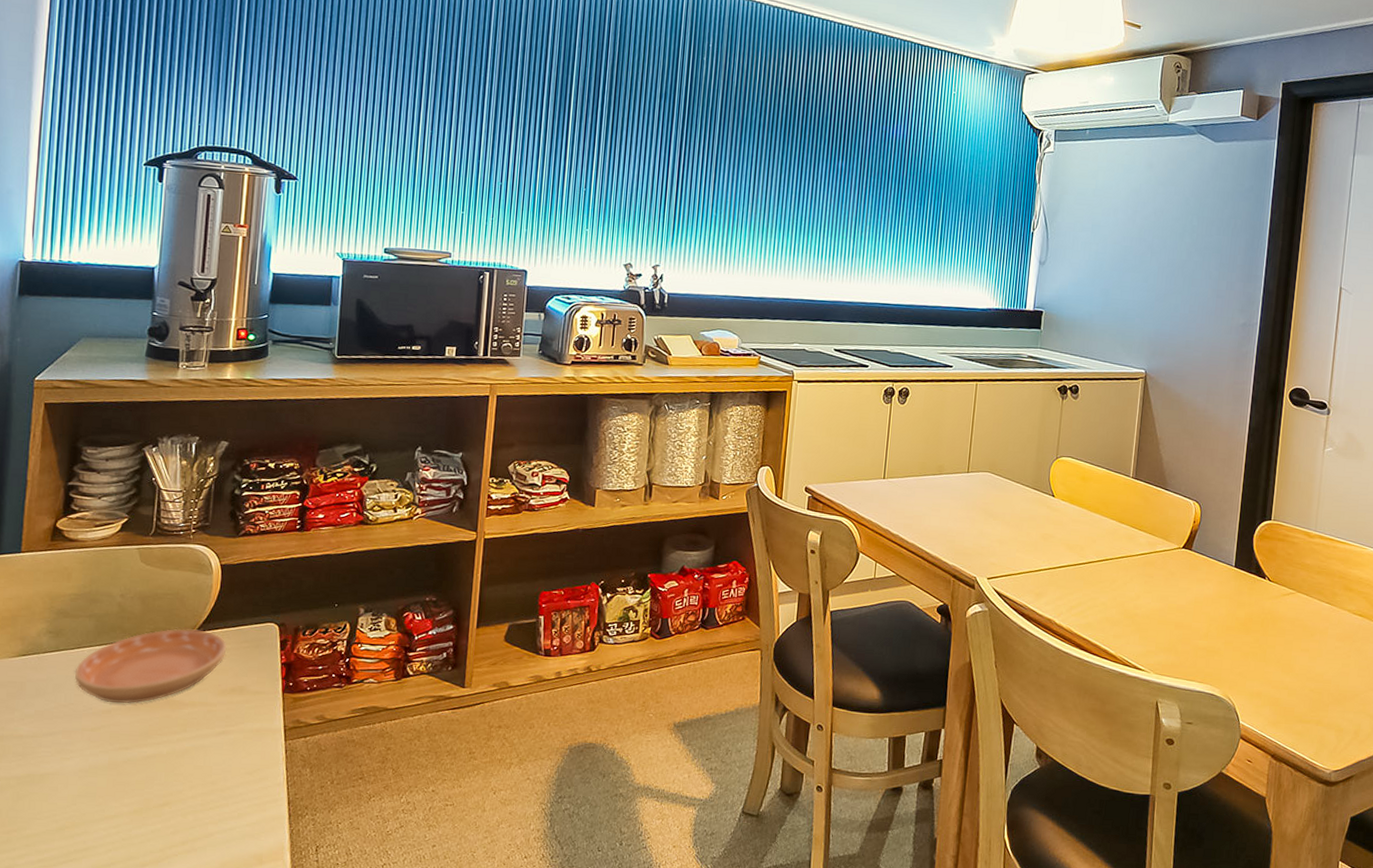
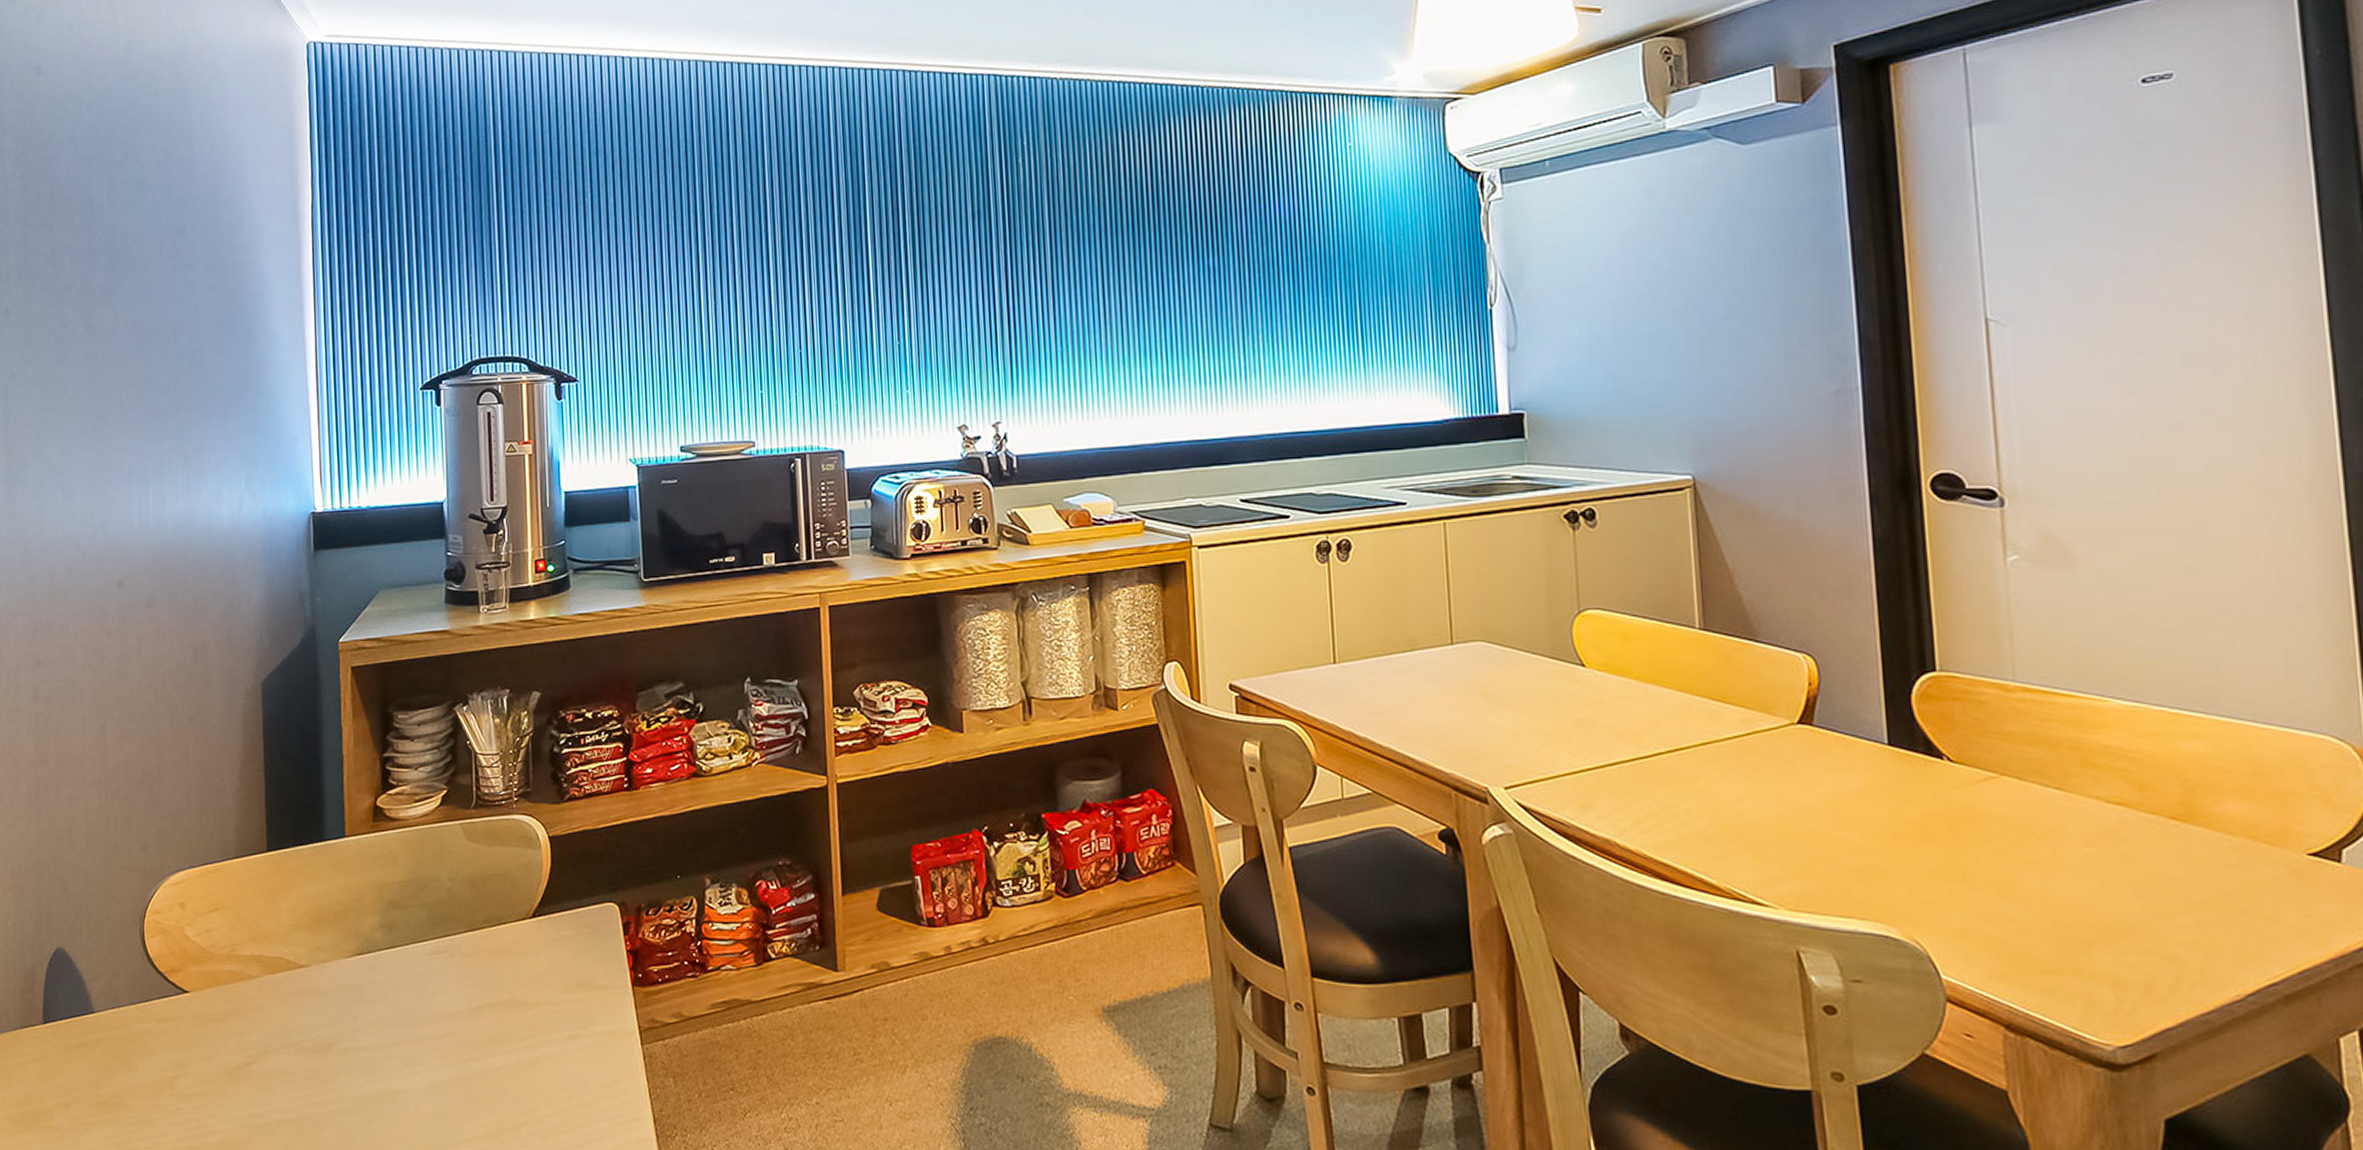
saucer: present [75,628,227,704] -> none [413,914,566,1006]

